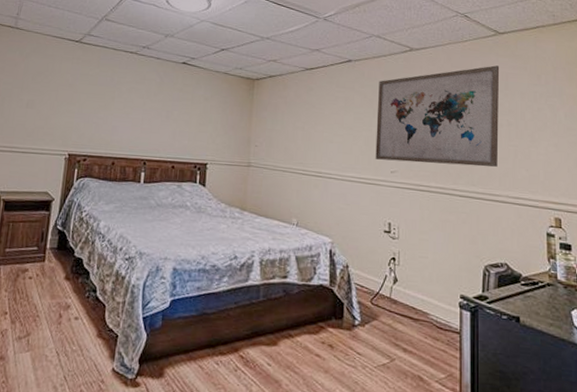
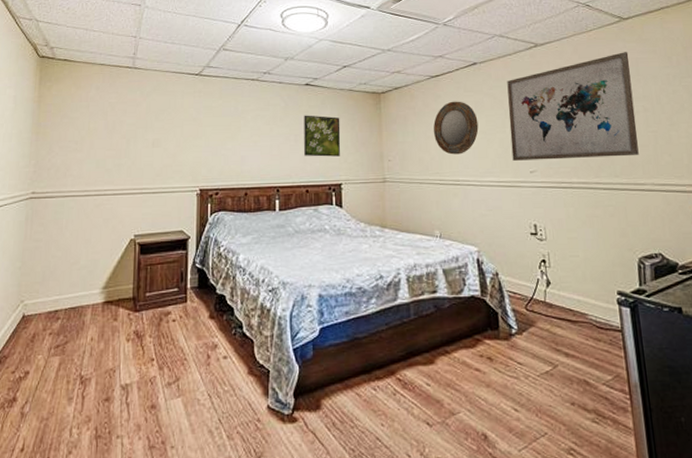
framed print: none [174,92,213,137] -> present [304,115,341,157]
home mirror: none [301,95,346,148] -> present [433,101,479,155]

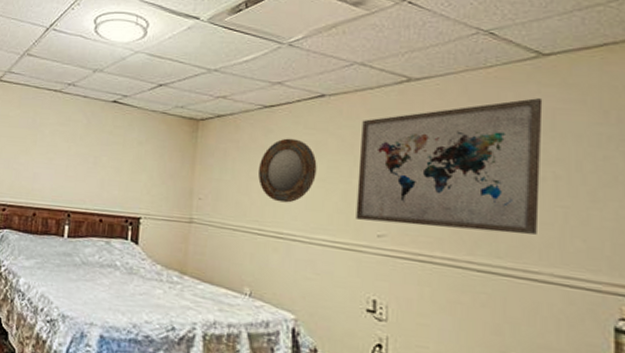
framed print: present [304,115,341,157] -> none [102,135,148,187]

